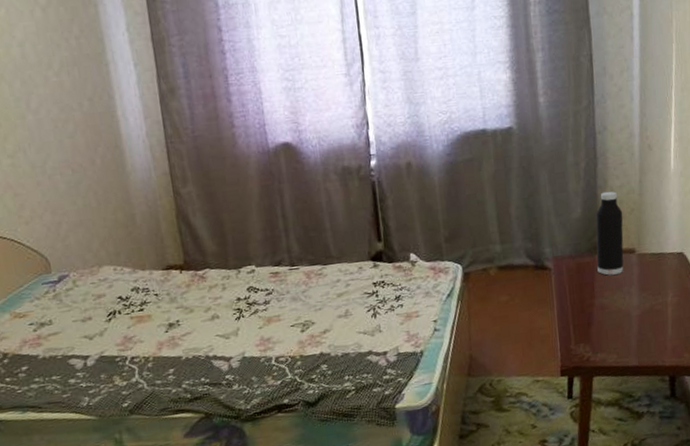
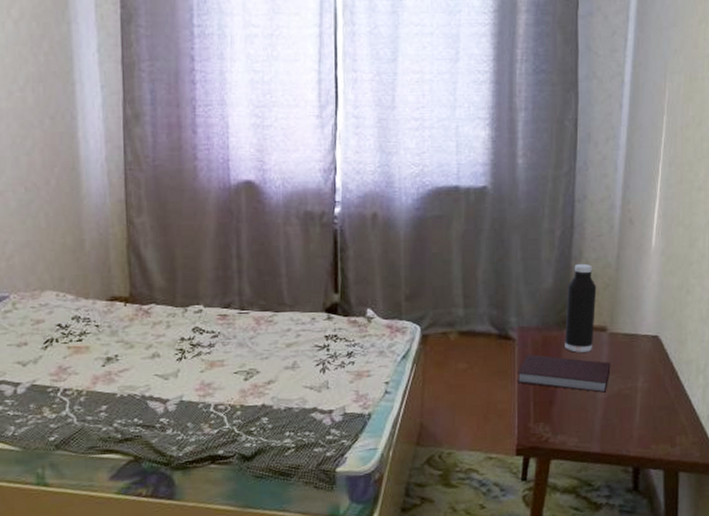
notebook: none [556,281,642,311] -> present [517,354,611,393]

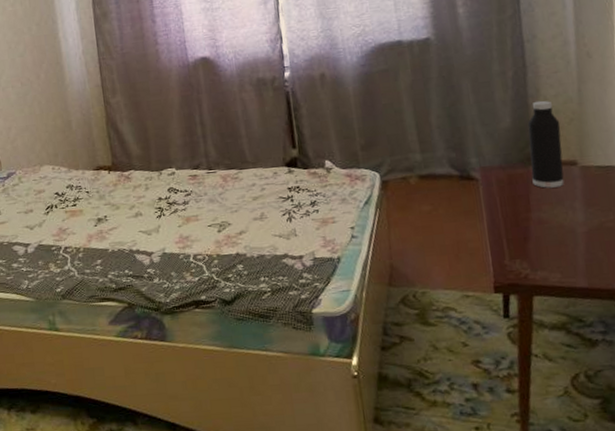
notebook: present [517,354,611,393] -> none [485,192,588,227]

